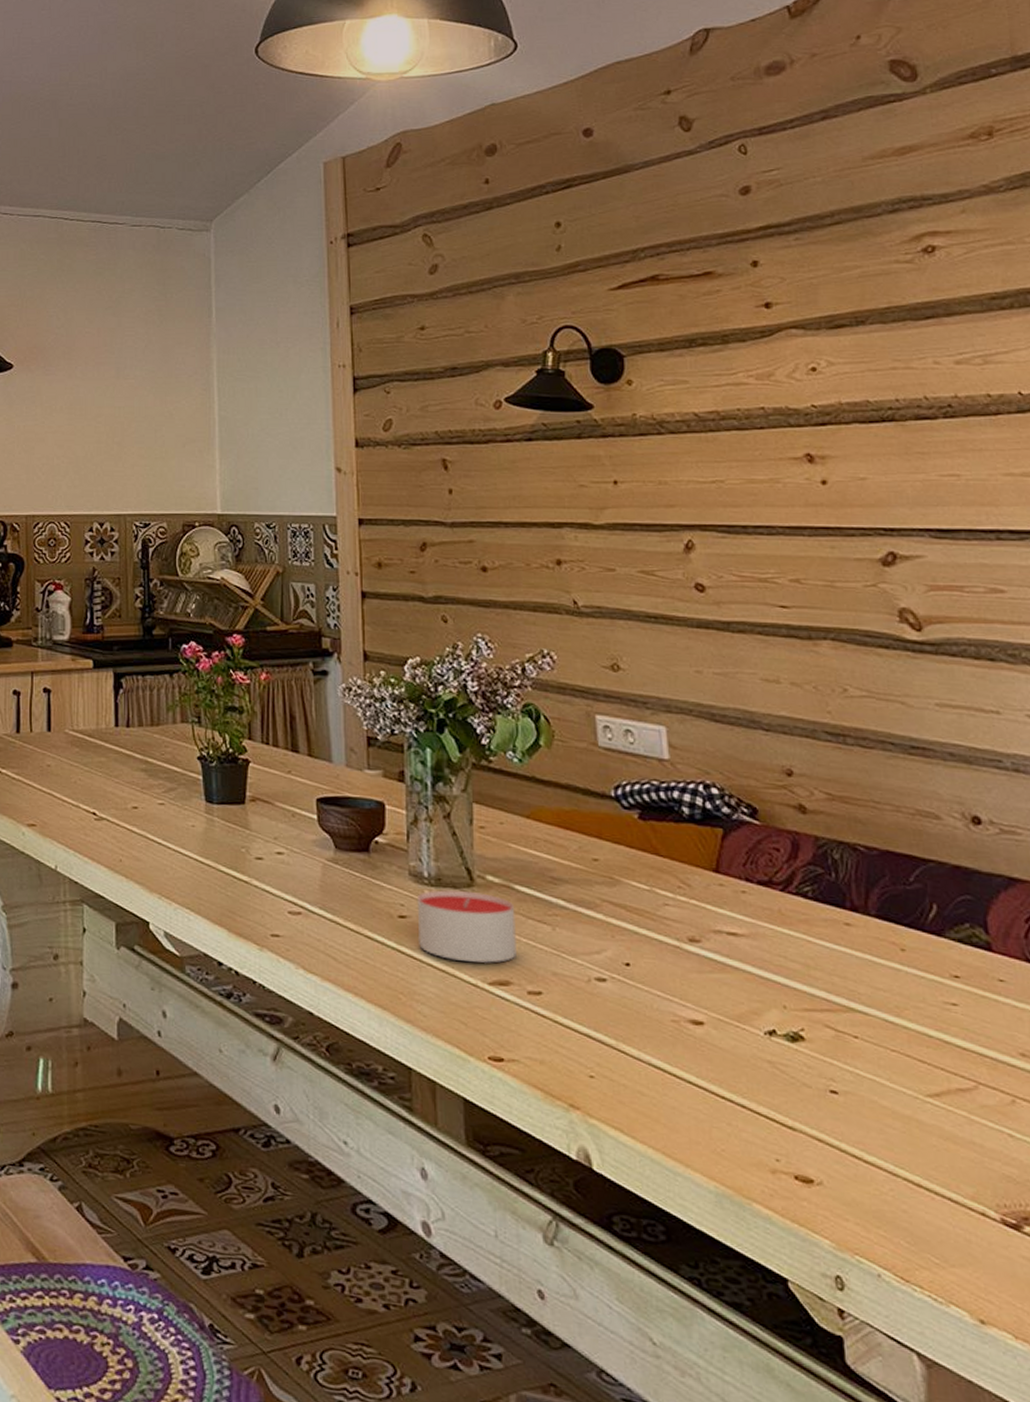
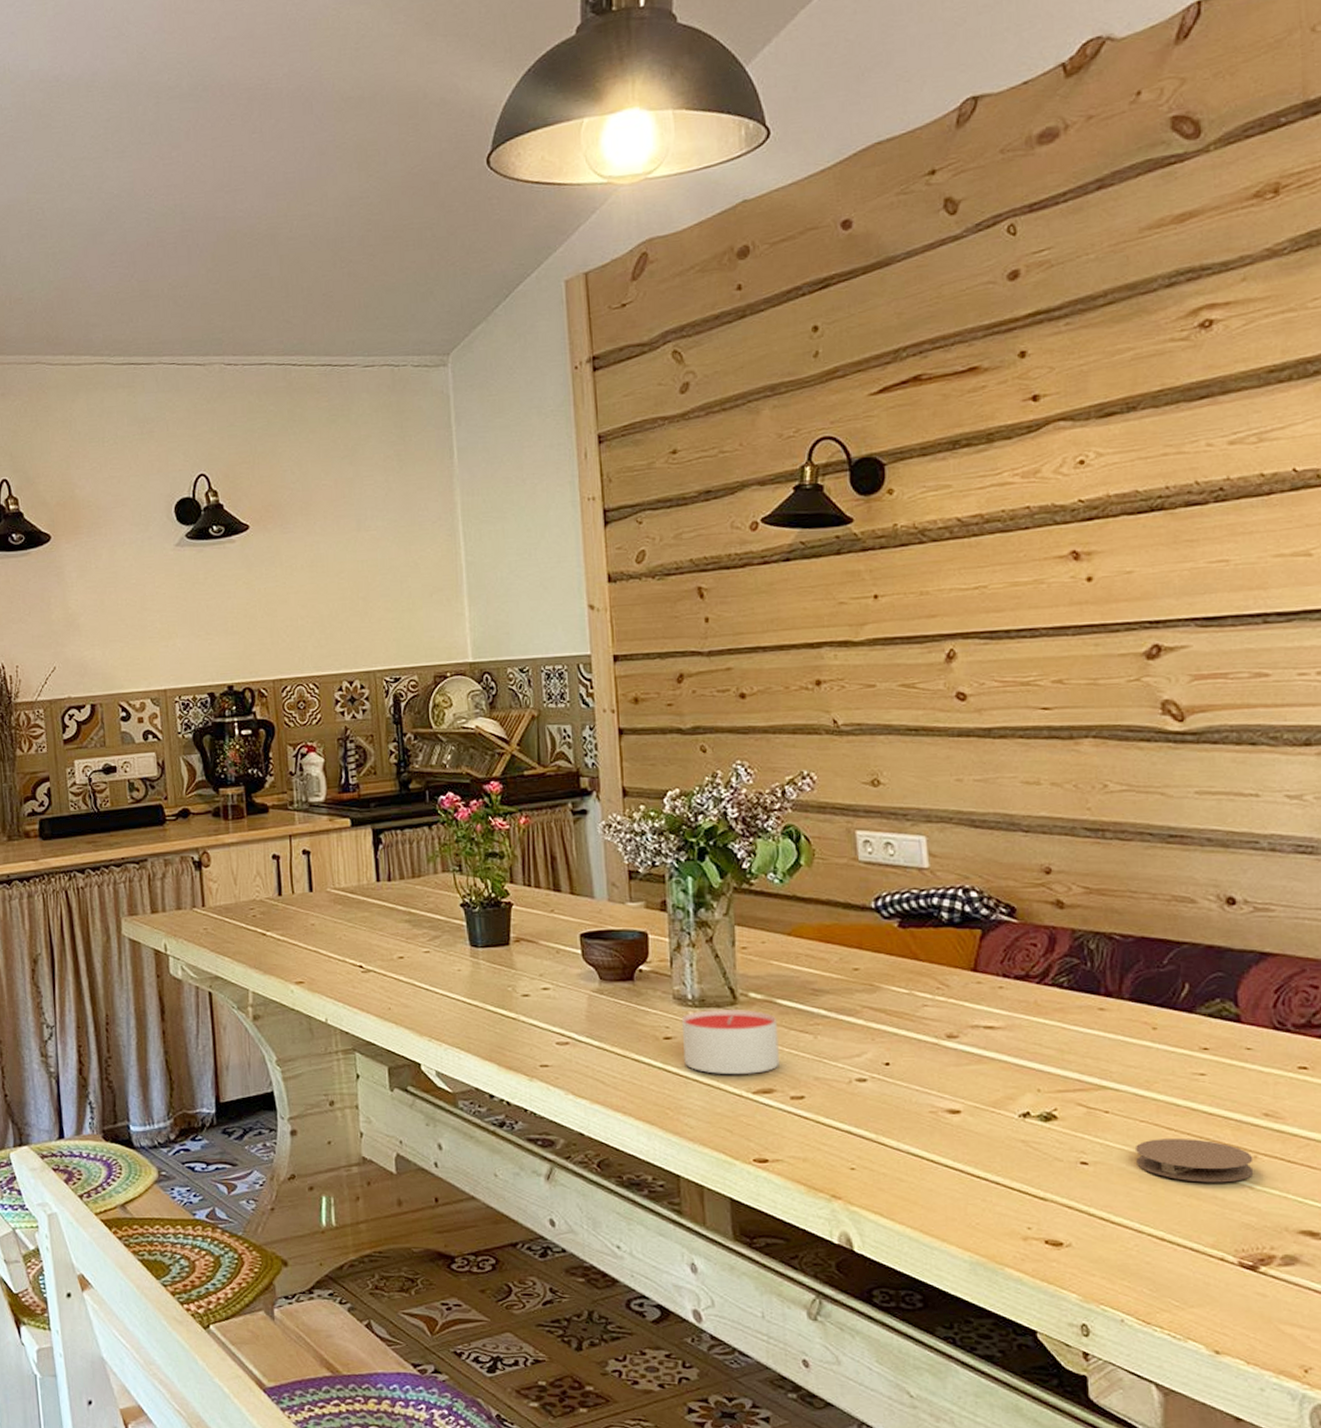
coaster: none [887,1071,1013,1127] -> present [1136,1139,1254,1183]

